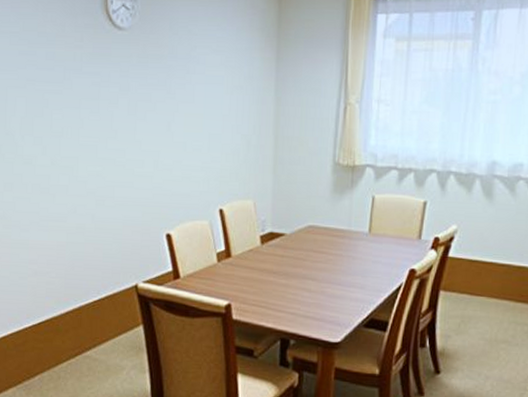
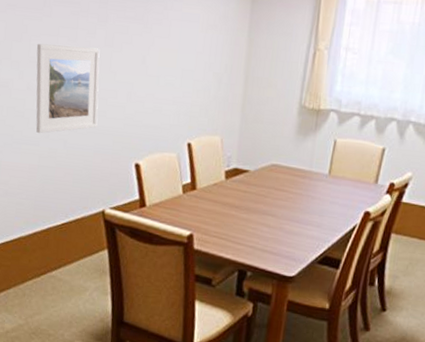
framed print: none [58,117,125,210] -> present [36,43,100,134]

